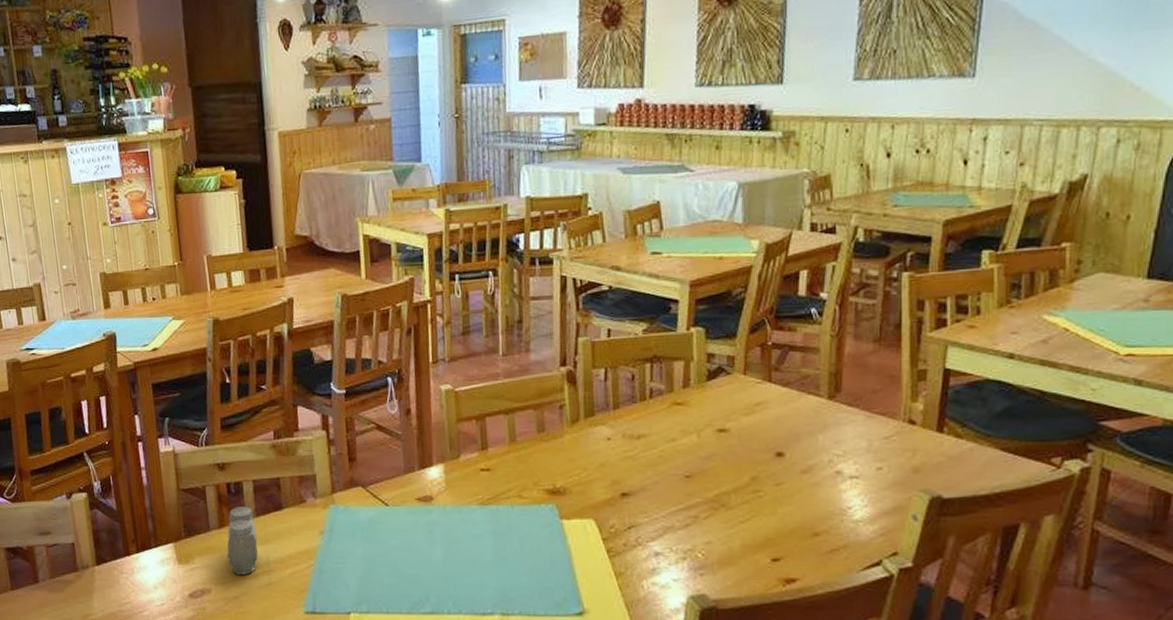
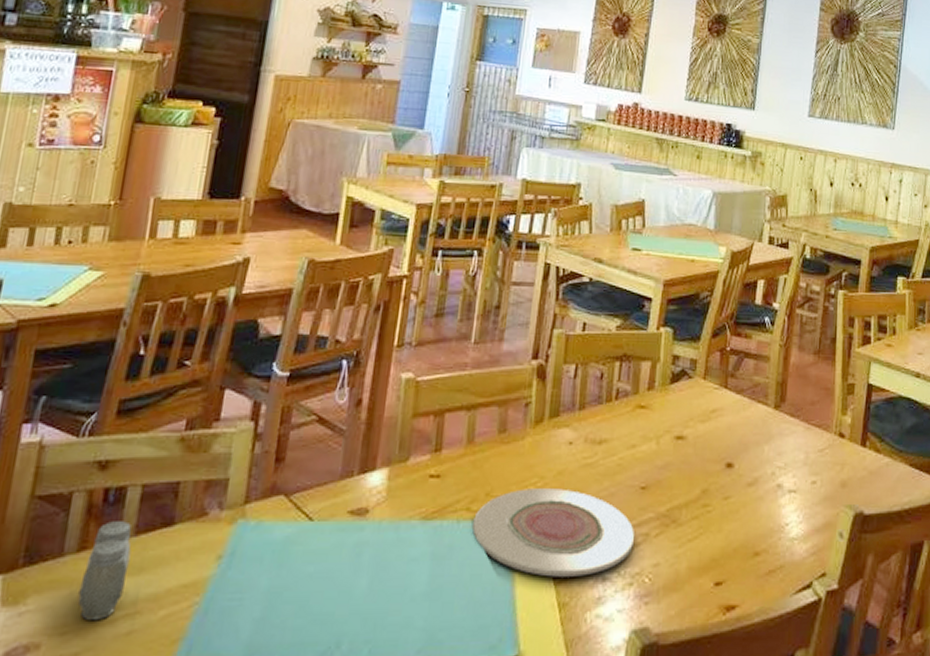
plate: none [526,478,684,551] -> present [472,488,635,577]

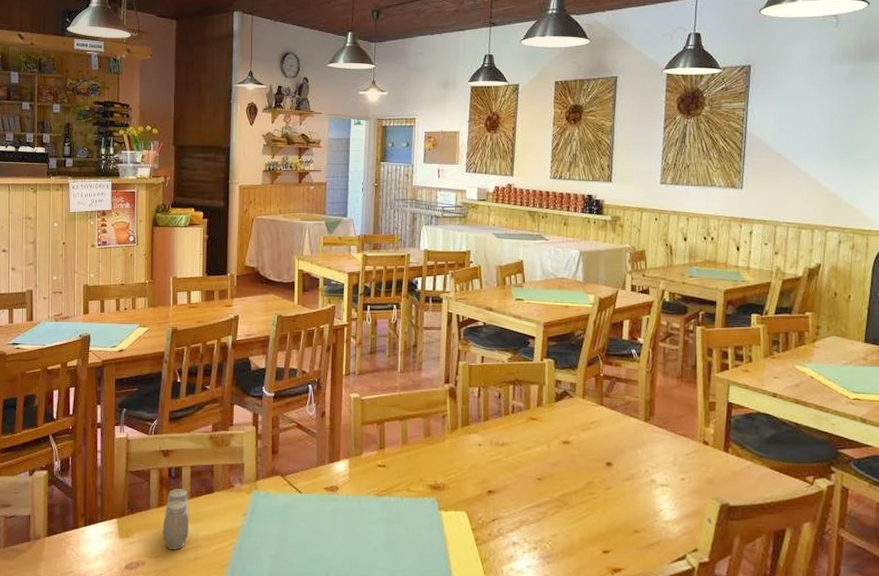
plate: present [472,488,635,577] -> none [413,477,536,541]

